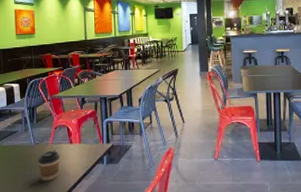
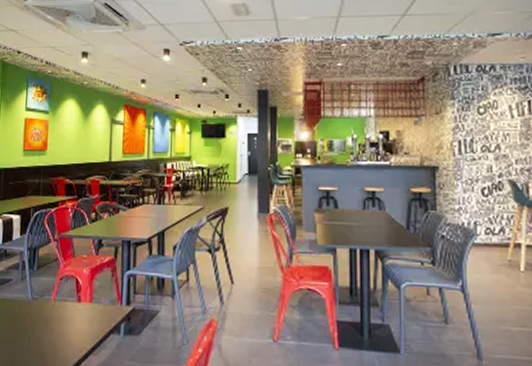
coffee cup: present [37,149,61,181] -> none [33,308,64,353]

